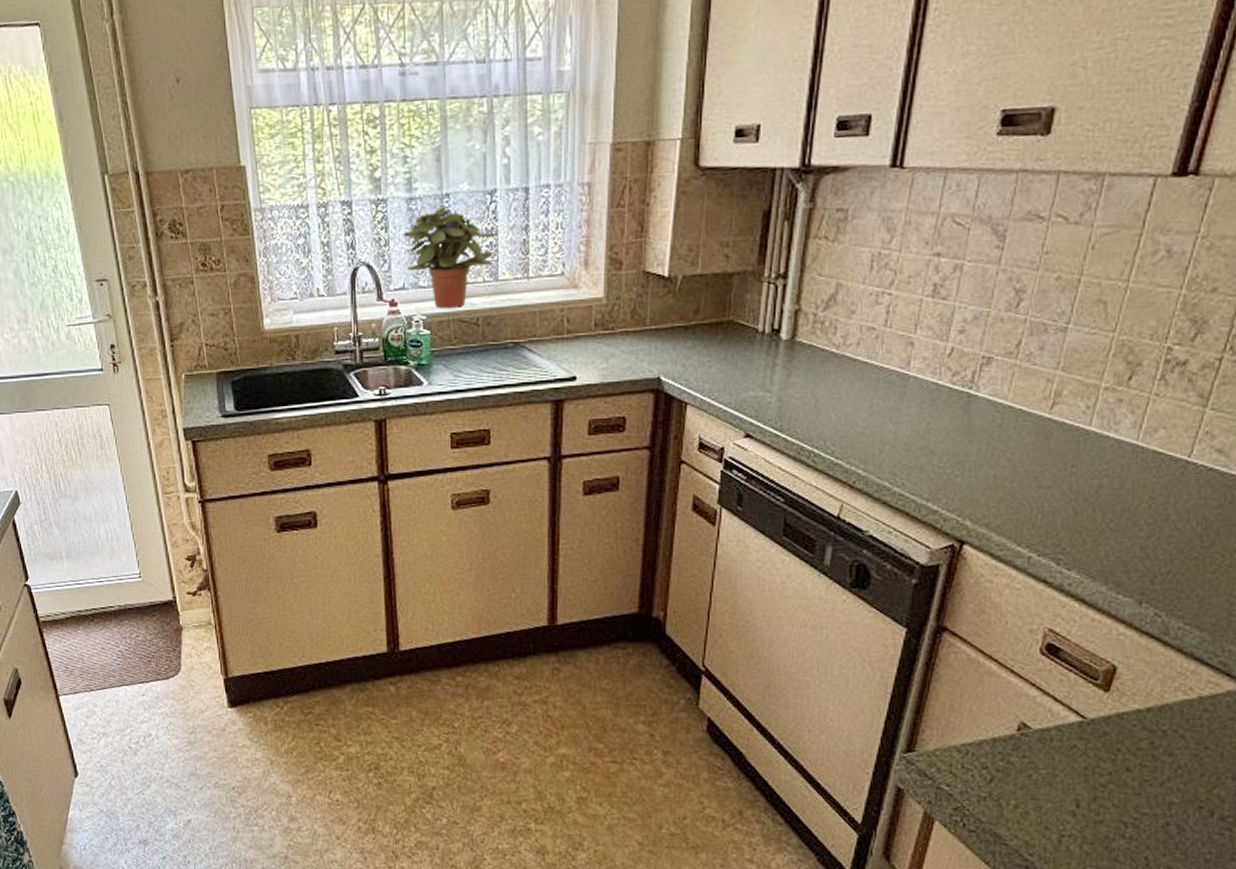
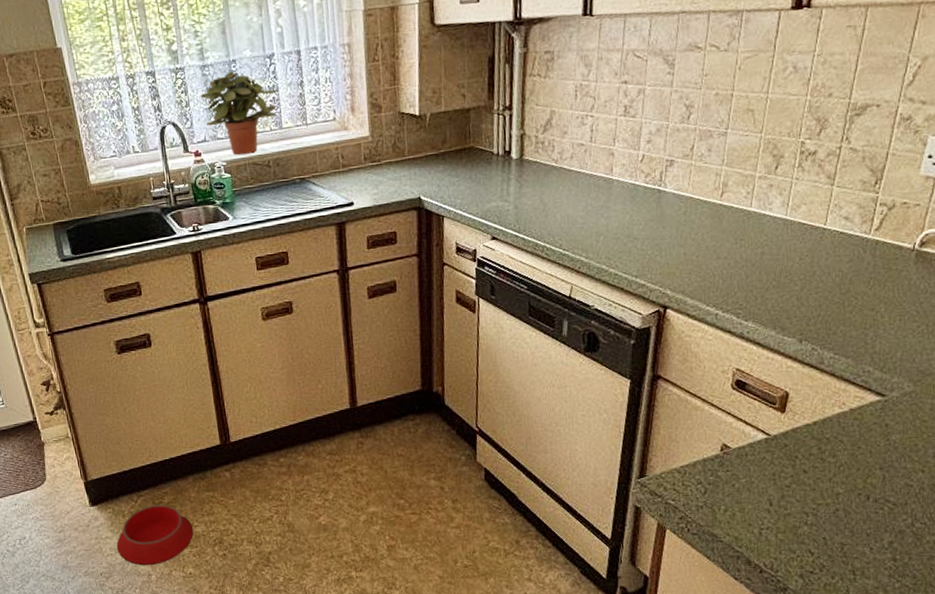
pet bowl: none [255,714,346,785] -> present [117,504,194,565]

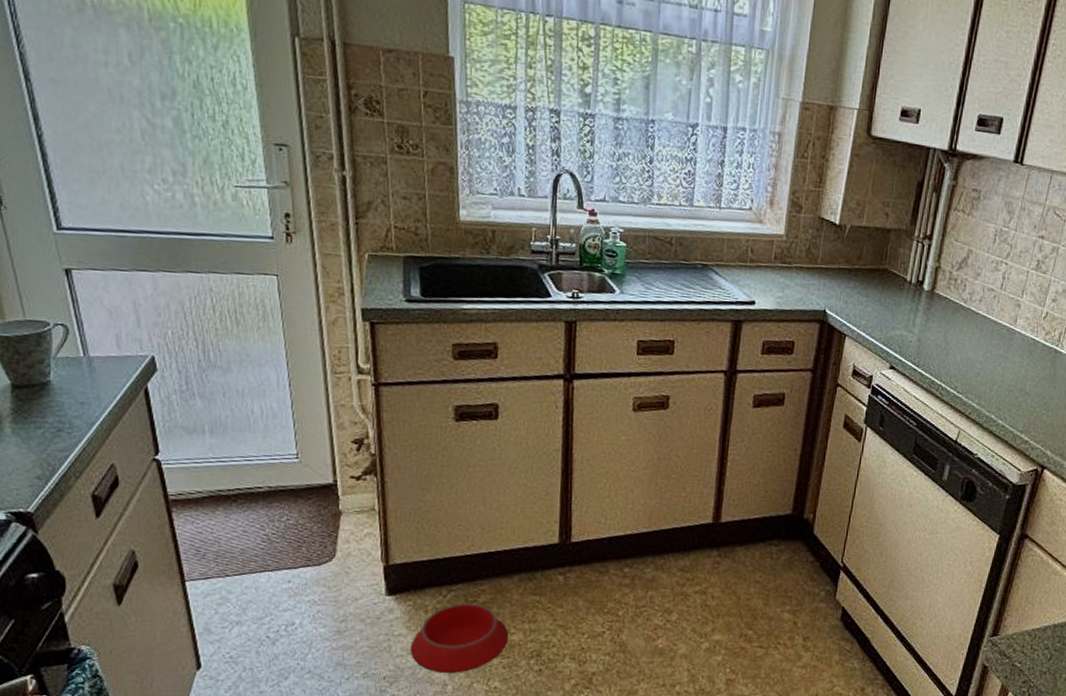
potted plant: present [200,71,278,156] -> none [607,131,695,227]

